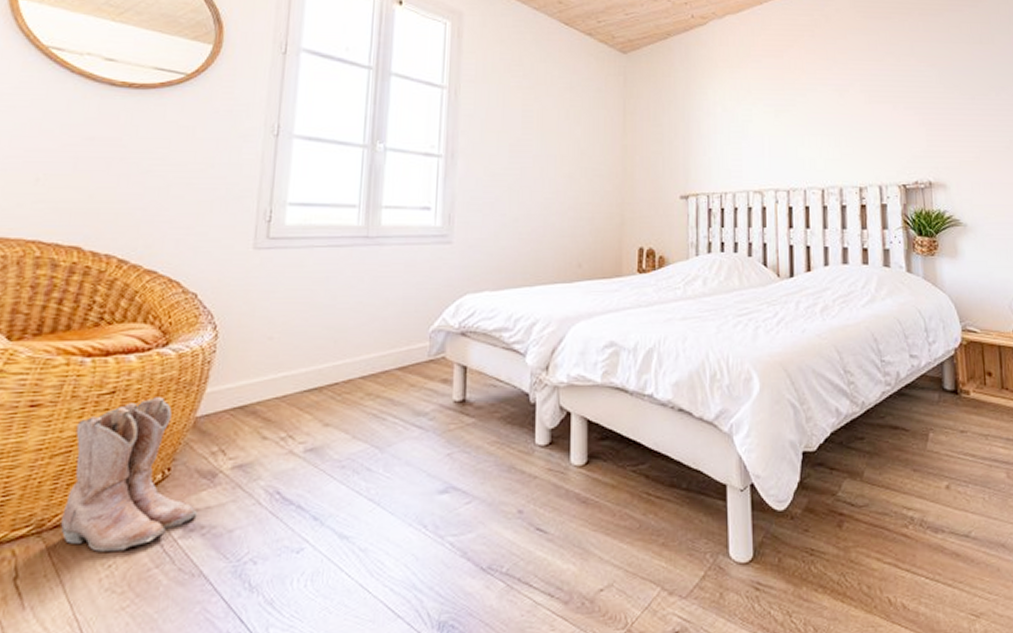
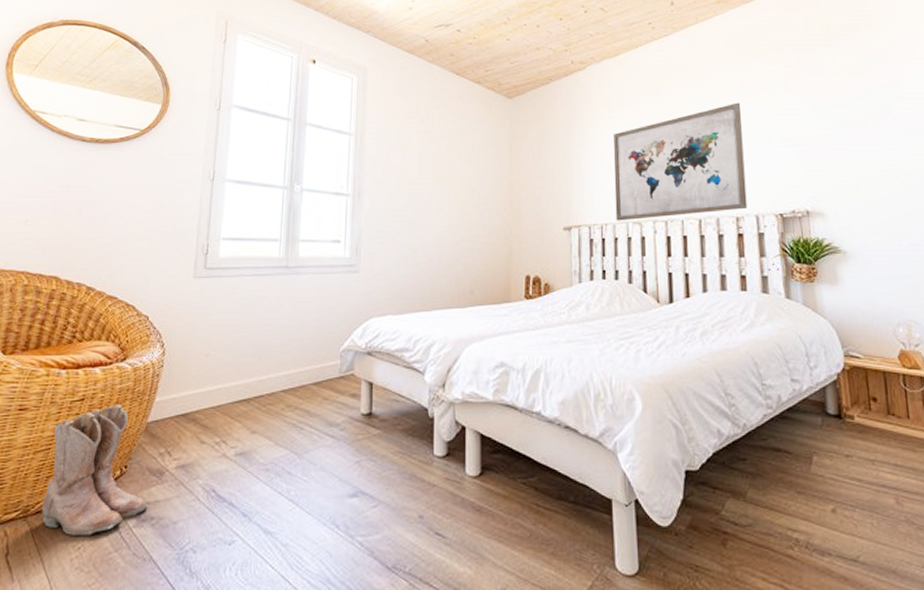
wall art: none [734,67,871,190] -> present [613,102,748,221]

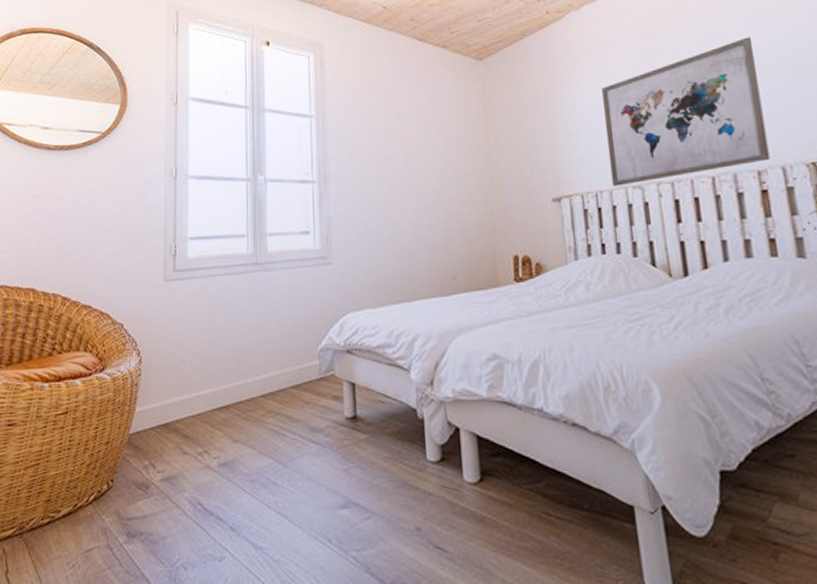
boots: present [41,404,149,535] -> none [36,416,137,552]

